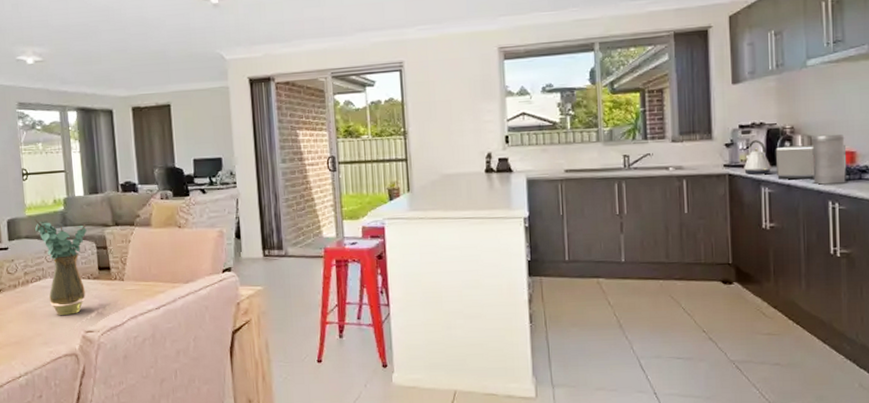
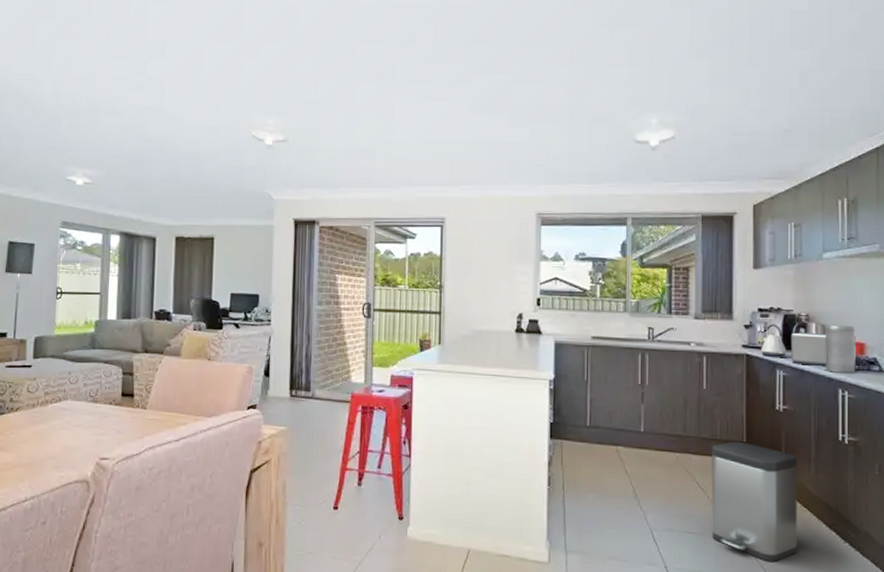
vase: present [34,219,87,316] -> none [62,339,115,441]
pedal bin: none [696,263,790,381] -> present [711,441,797,563]

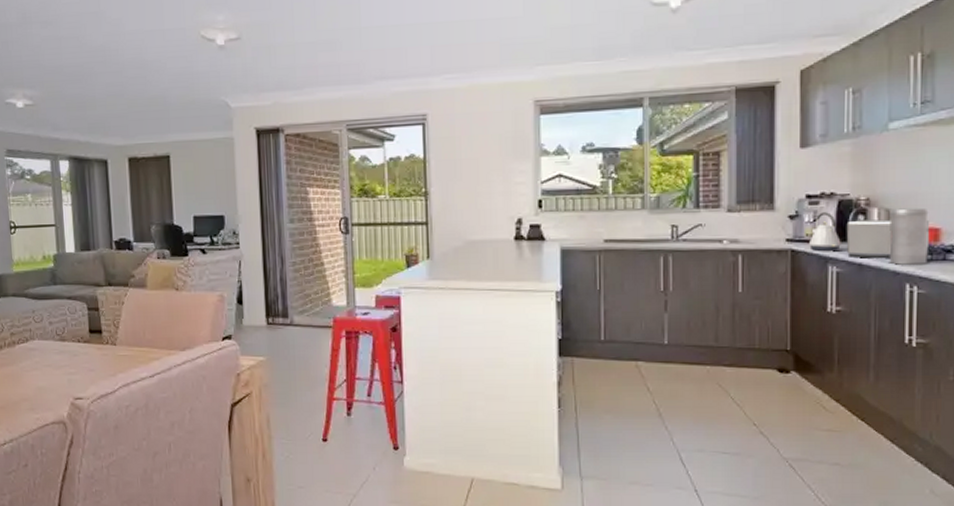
pedal bin: present [711,441,797,563] -> none [749,350,853,482]

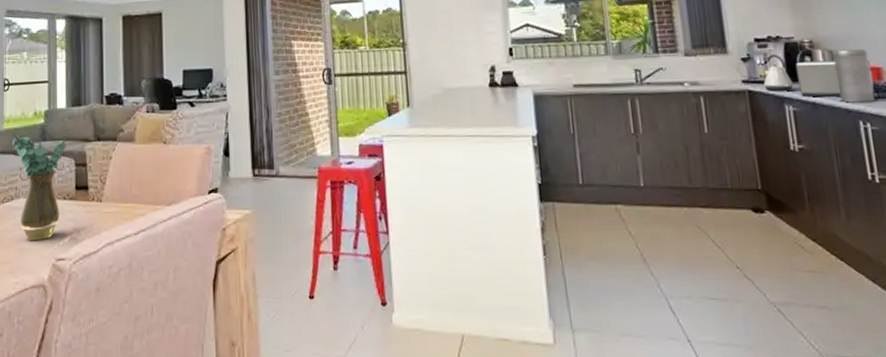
vase: none [22,276,78,381] -> present [12,133,66,241]

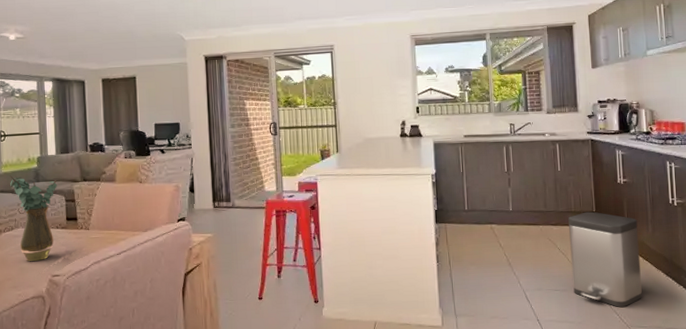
pedal bin: none [723,189,839,328] -> present [568,211,642,308]
kettle: present [764,54,794,93] -> none [602,113,623,141]
toaster: present [795,60,876,98] -> none [625,117,680,145]
canister: present [831,48,876,104] -> none [651,108,679,149]

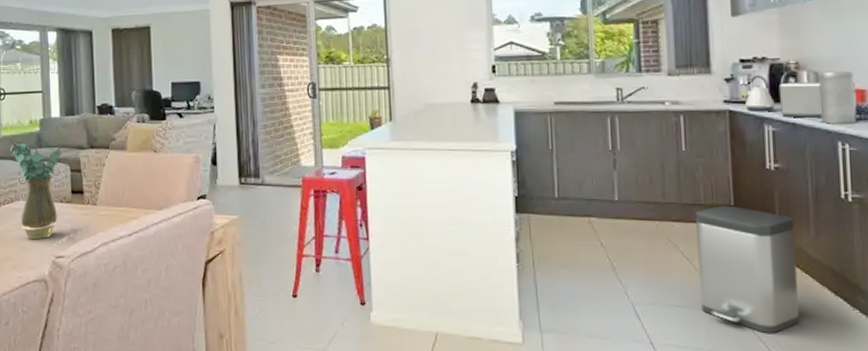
kettle: none [602,113,623,141] -> present [745,75,775,113]
toaster: none [625,117,680,145] -> present [778,81,858,119]
canister: none [651,108,679,149] -> present [817,70,857,125]

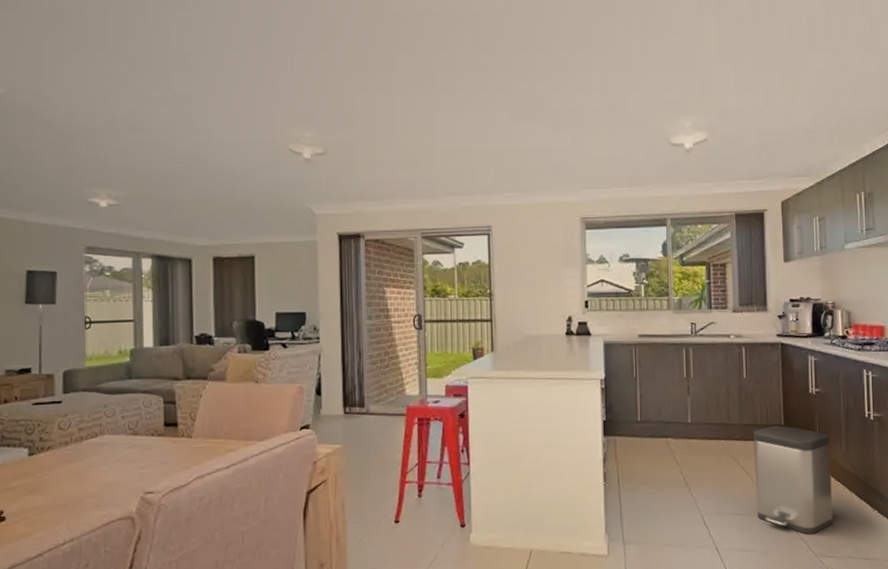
vase: present [10,139,61,240] -> none [95,370,154,476]
kettle: present [745,75,775,113] -> none [794,313,817,345]
toaster: present [778,81,858,119] -> none [819,319,878,351]
canister: present [817,70,857,125] -> none [848,310,877,356]

